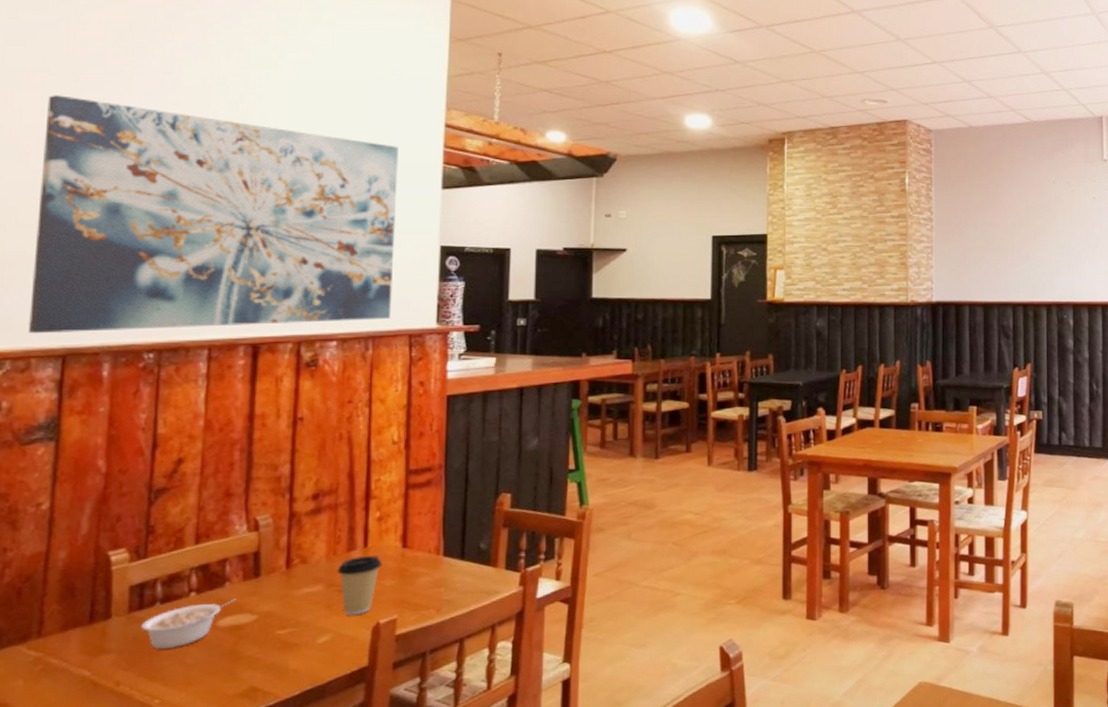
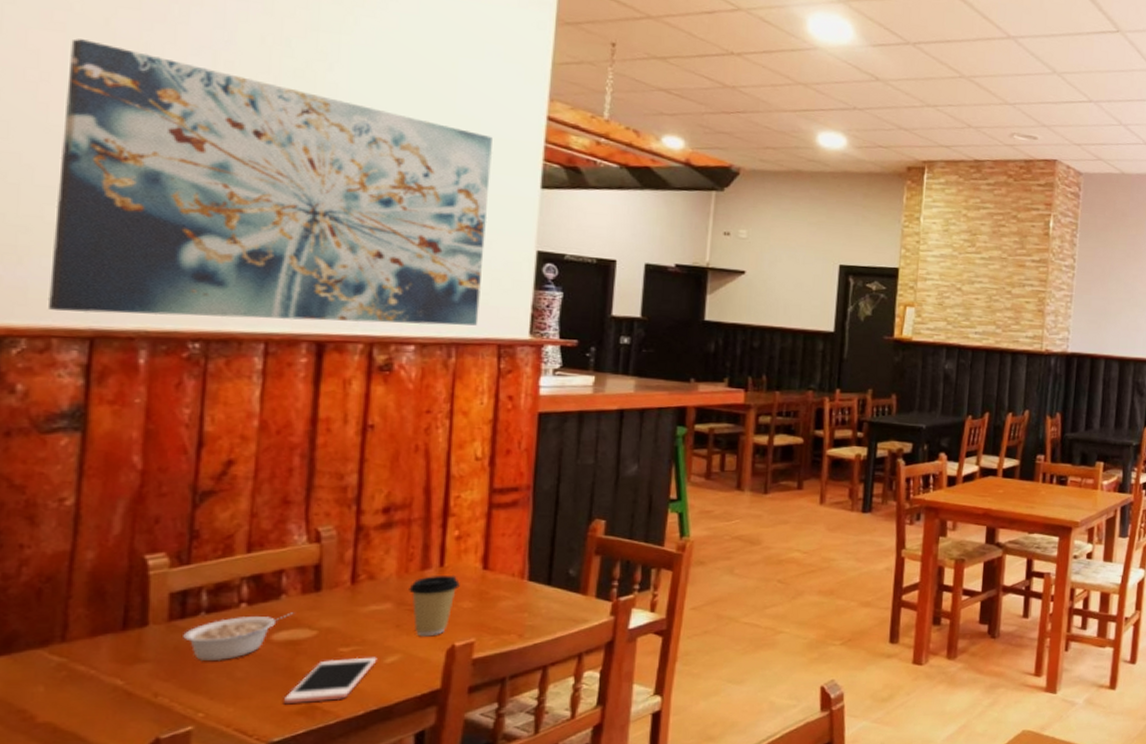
cell phone: none [229,637,311,688] -> present [284,657,377,705]

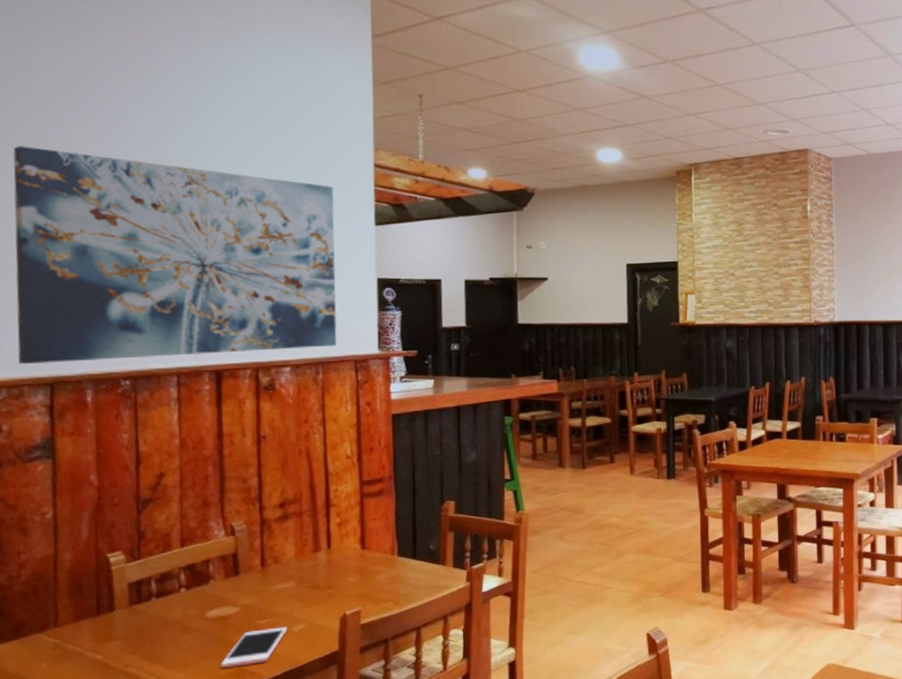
legume: present [183,612,294,662] -> none [141,593,221,637]
coffee cup: present [409,575,460,637] -> none [306,555,345,608]

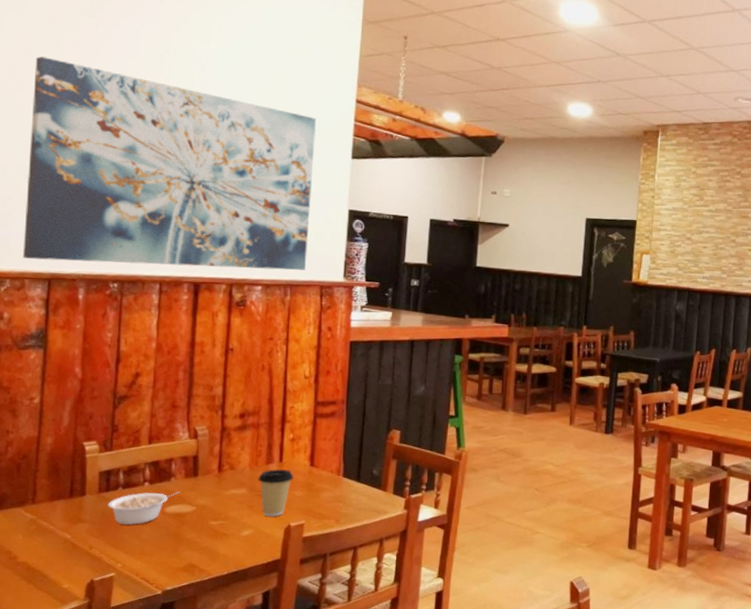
legume: none [141,593,221,637] -> present [108,491,180,526]
cell phone: present [221,626,288,669] -> none [174,529,236,562]
coffee cup: none [306,555,345,608] -> present [258,469,294,517]

